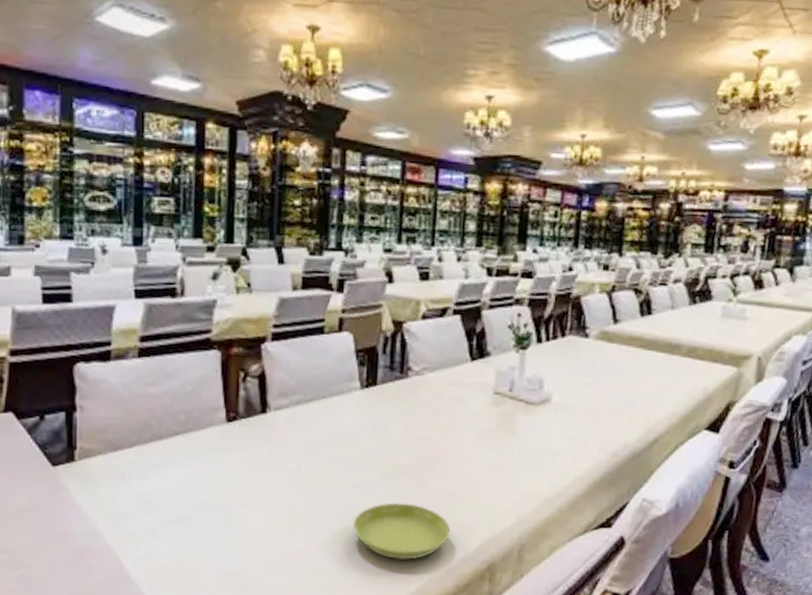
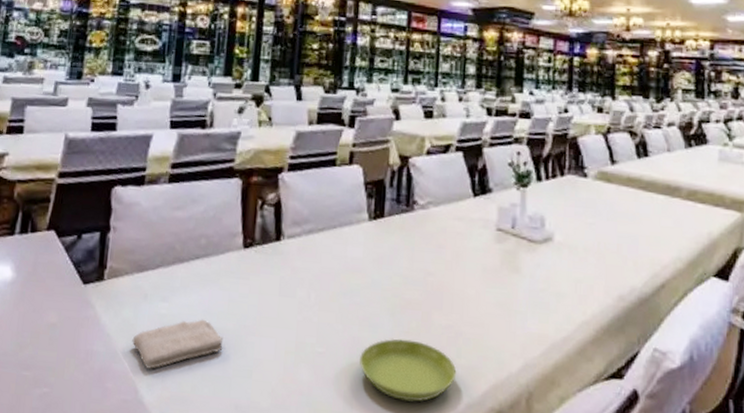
washcloth: none [112,494,211,545] -> present [132,319,224,369]

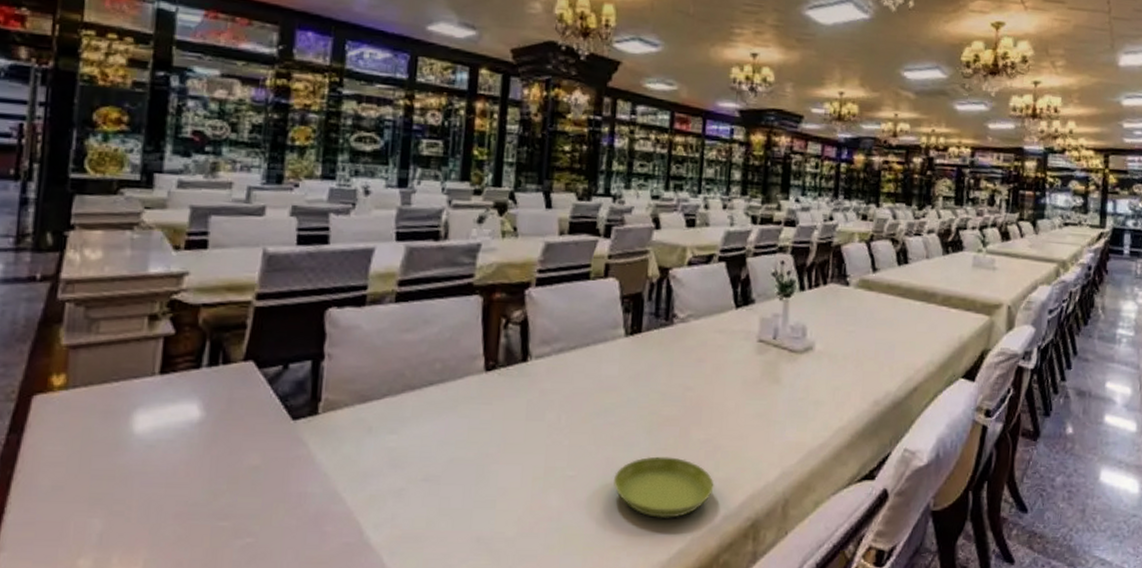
washcloth: present [132,319,224,369] -> none [354,450,463,507]

